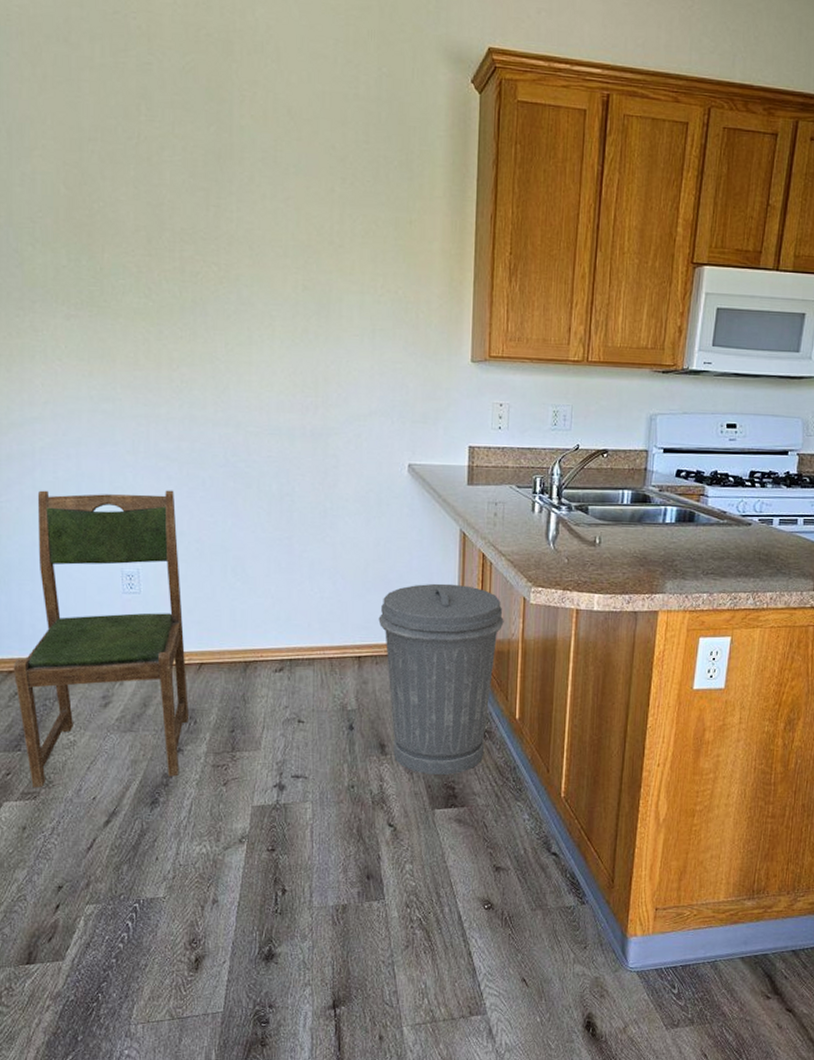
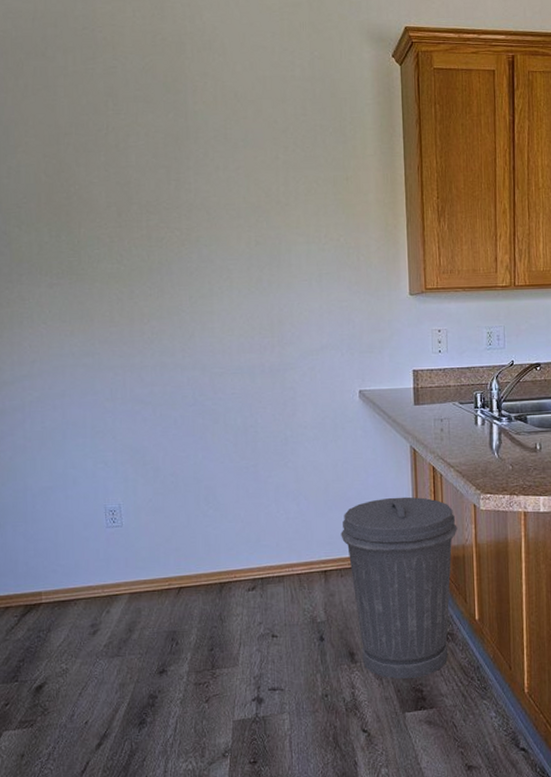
dining chair: present [13,490,188,788] -> none [9,430,170,717]

